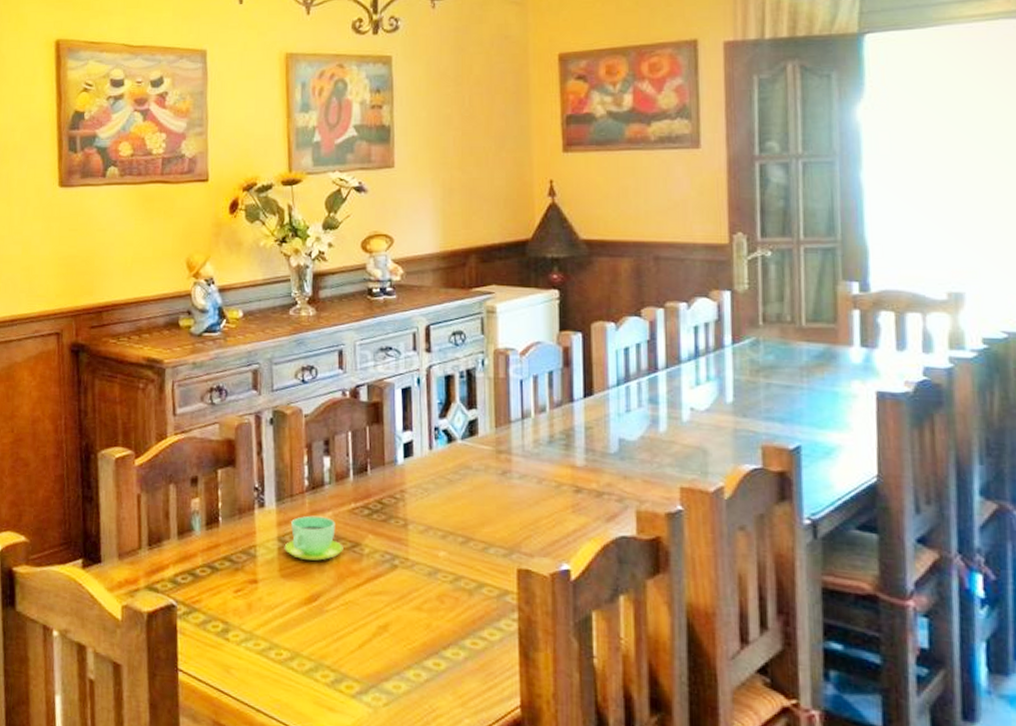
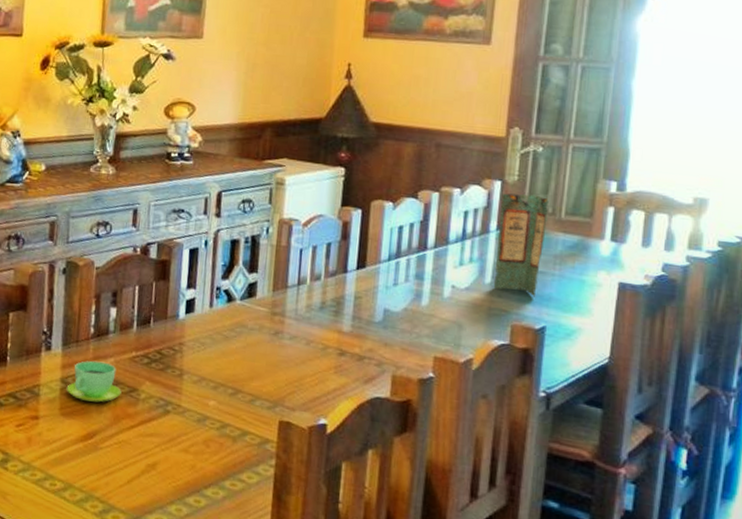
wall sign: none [733,303,787,414] -> present [493,193,549,297]

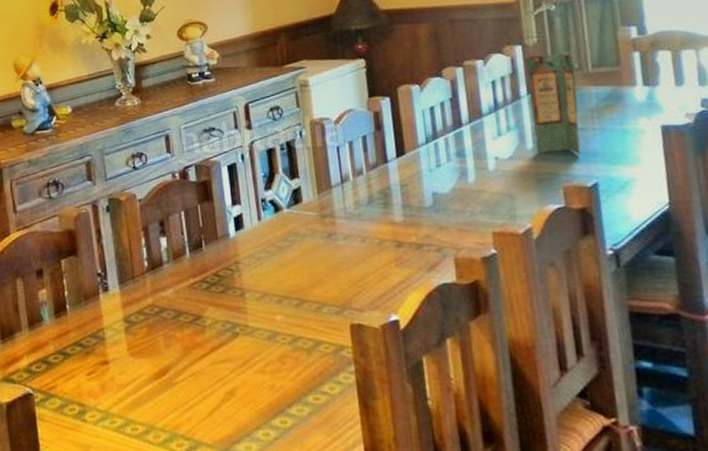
cup: present [66,360,122,403] -> none [130,294,187,337]

